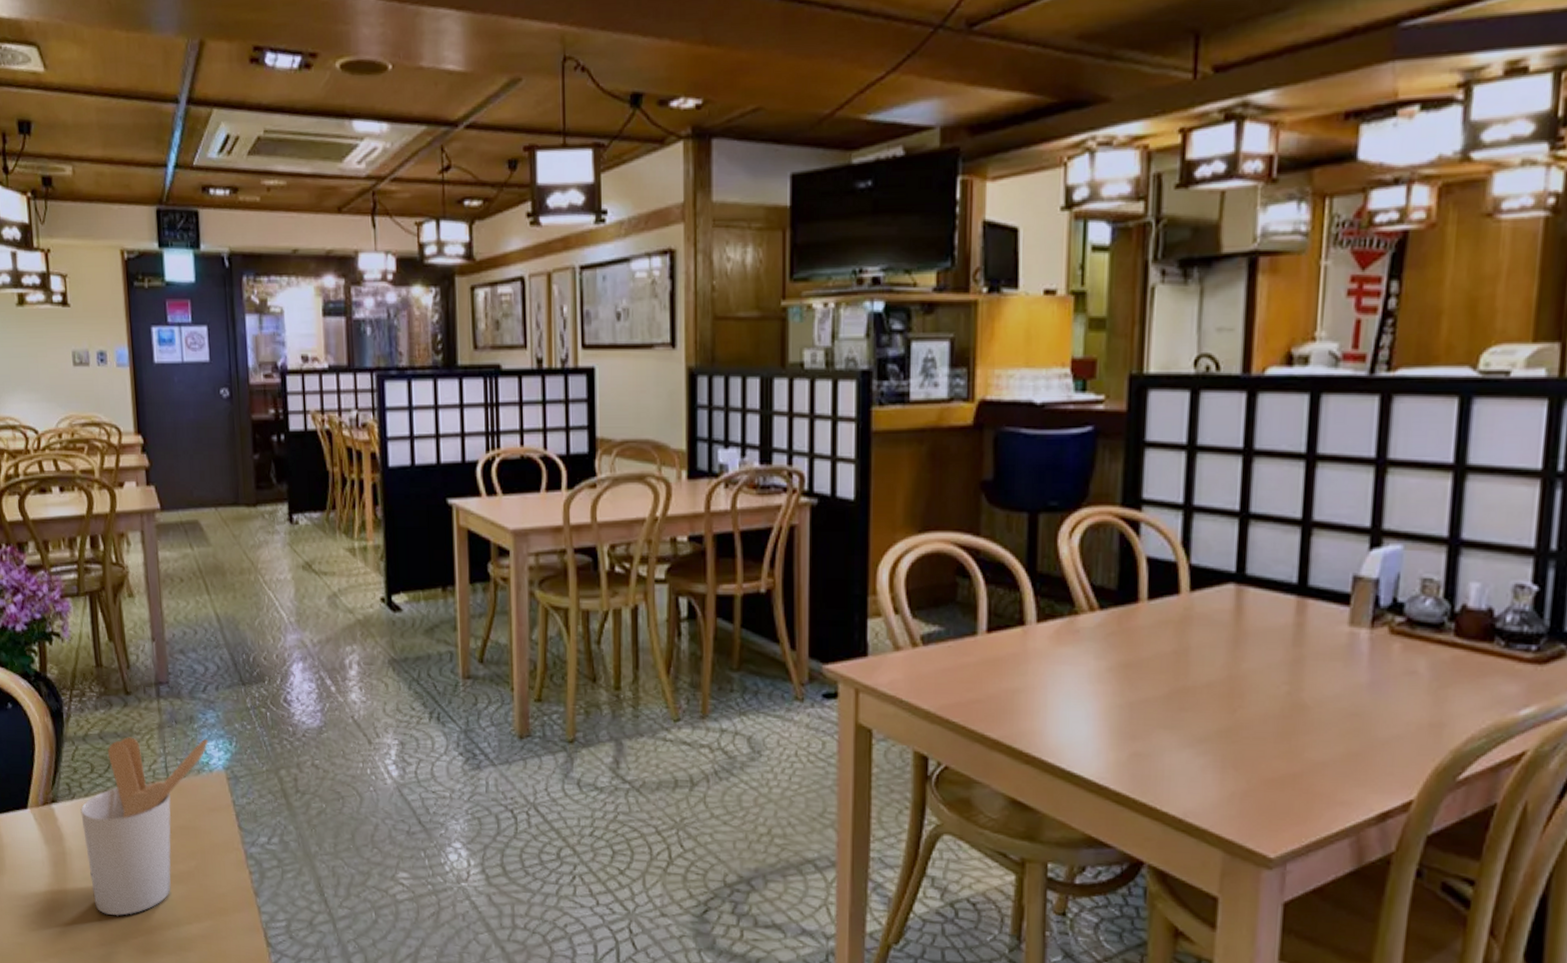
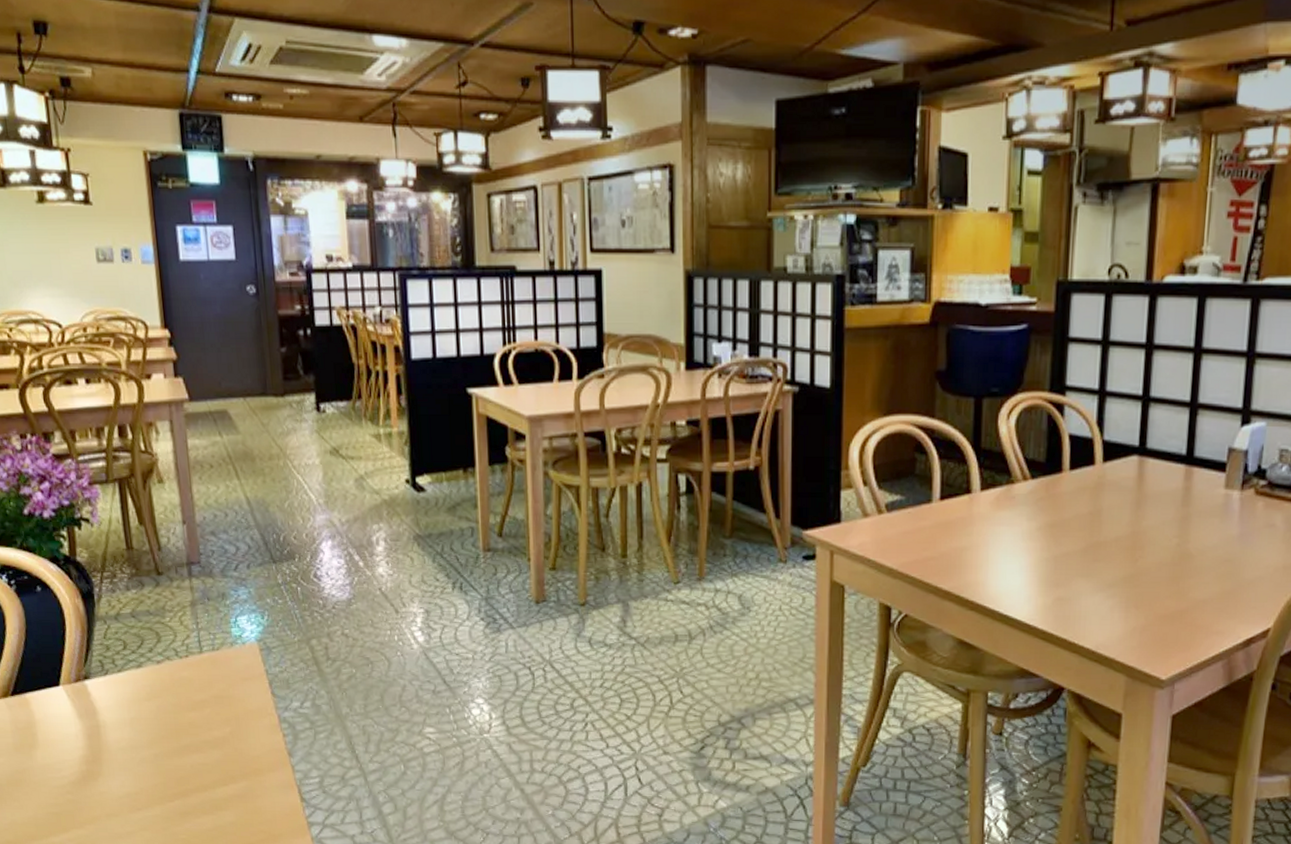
utensil holder: present [80,737,209,916] -> none [114,614,241,782]

